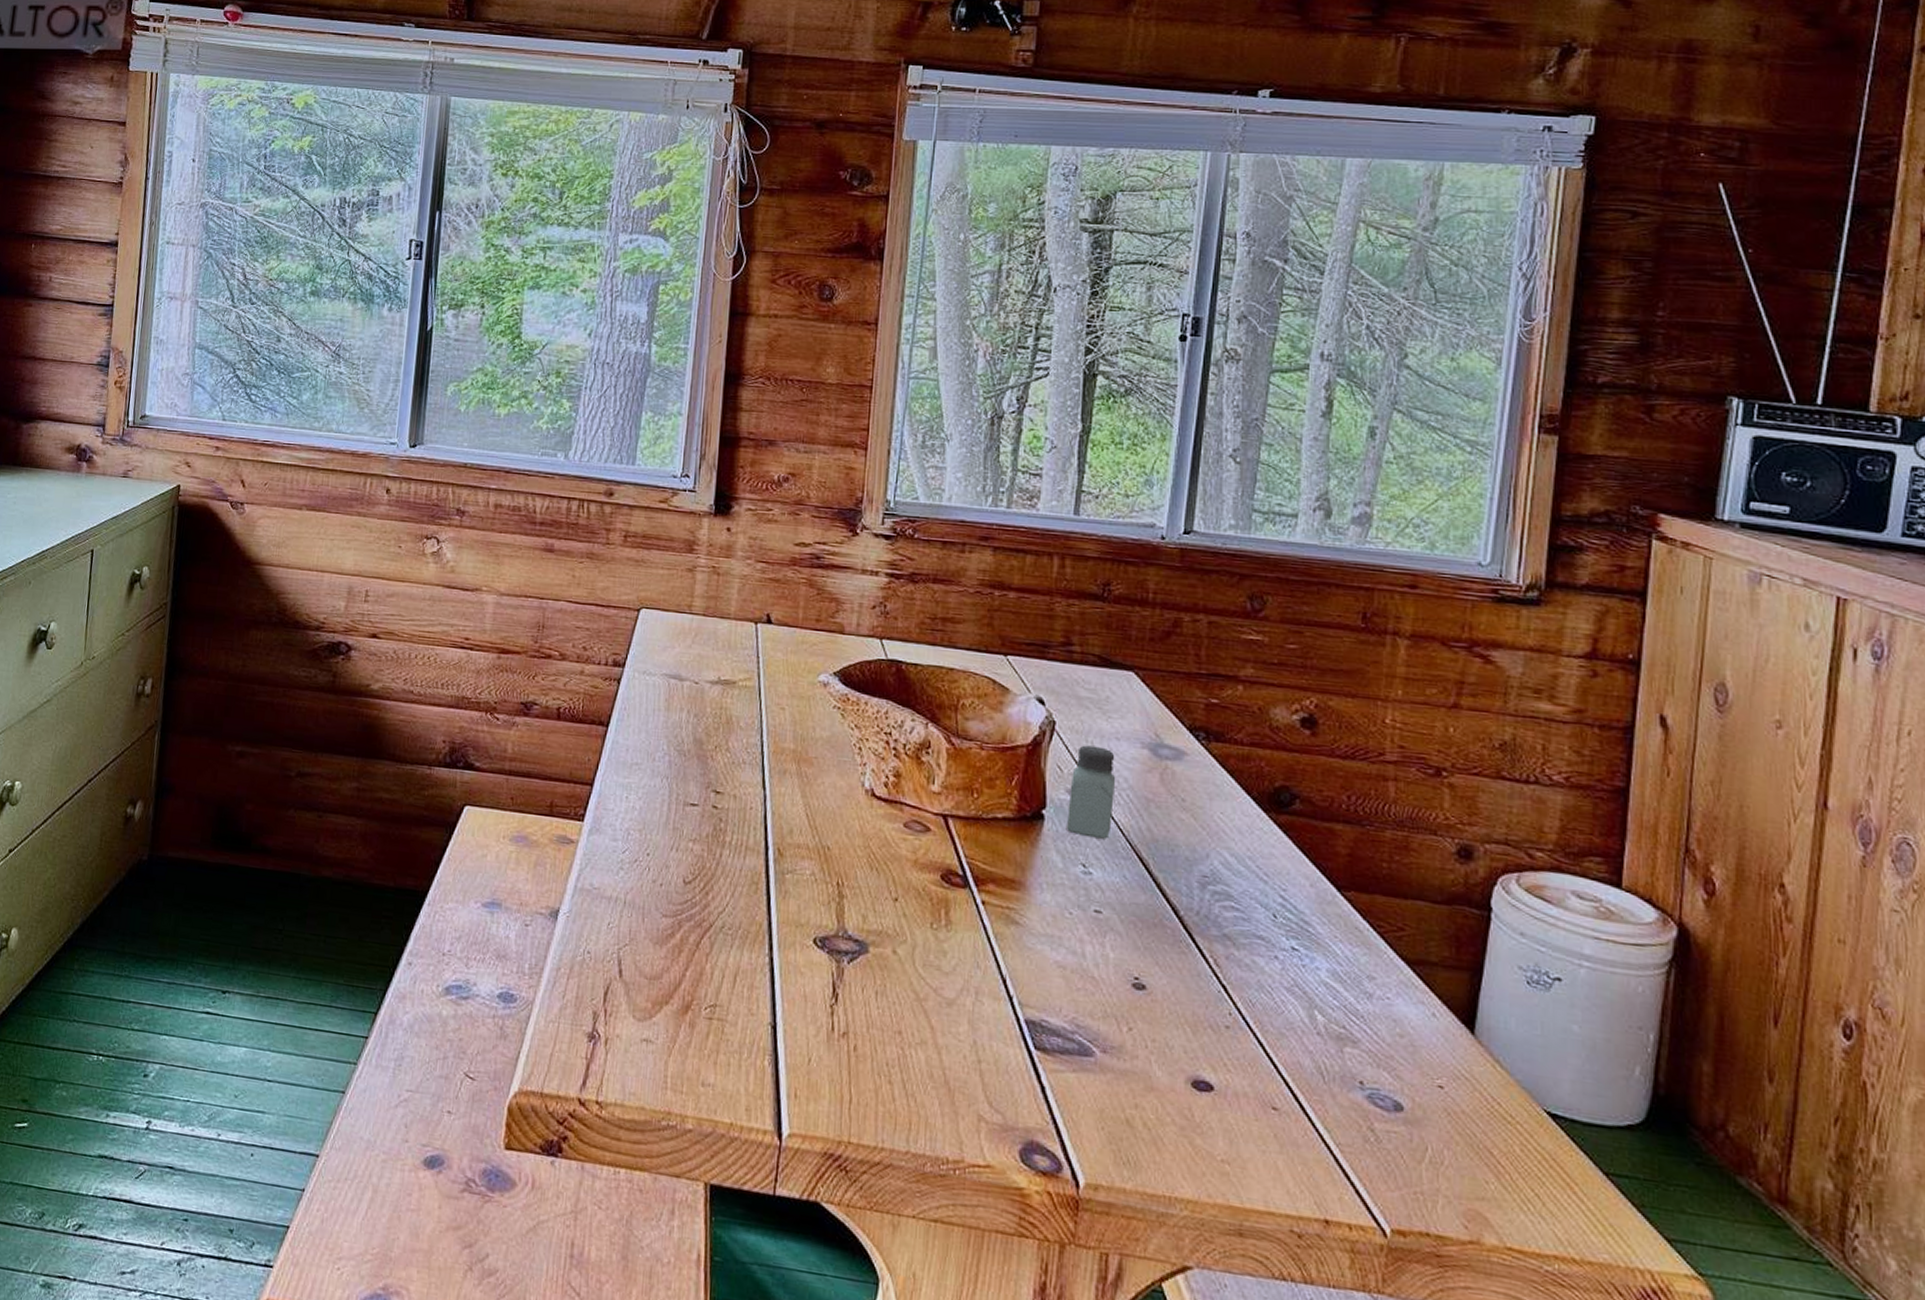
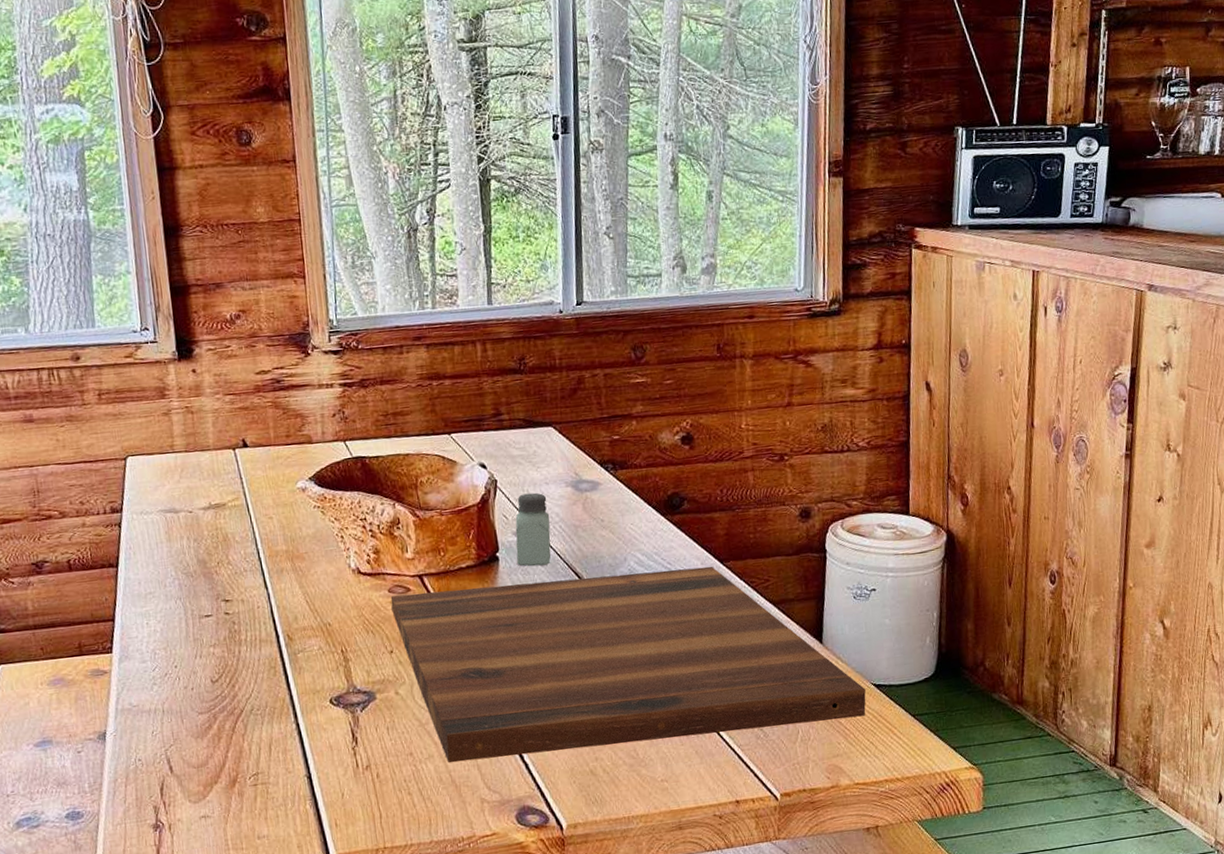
cutting board: none [904,832,1534,1154] -> present [390,566,866,763]

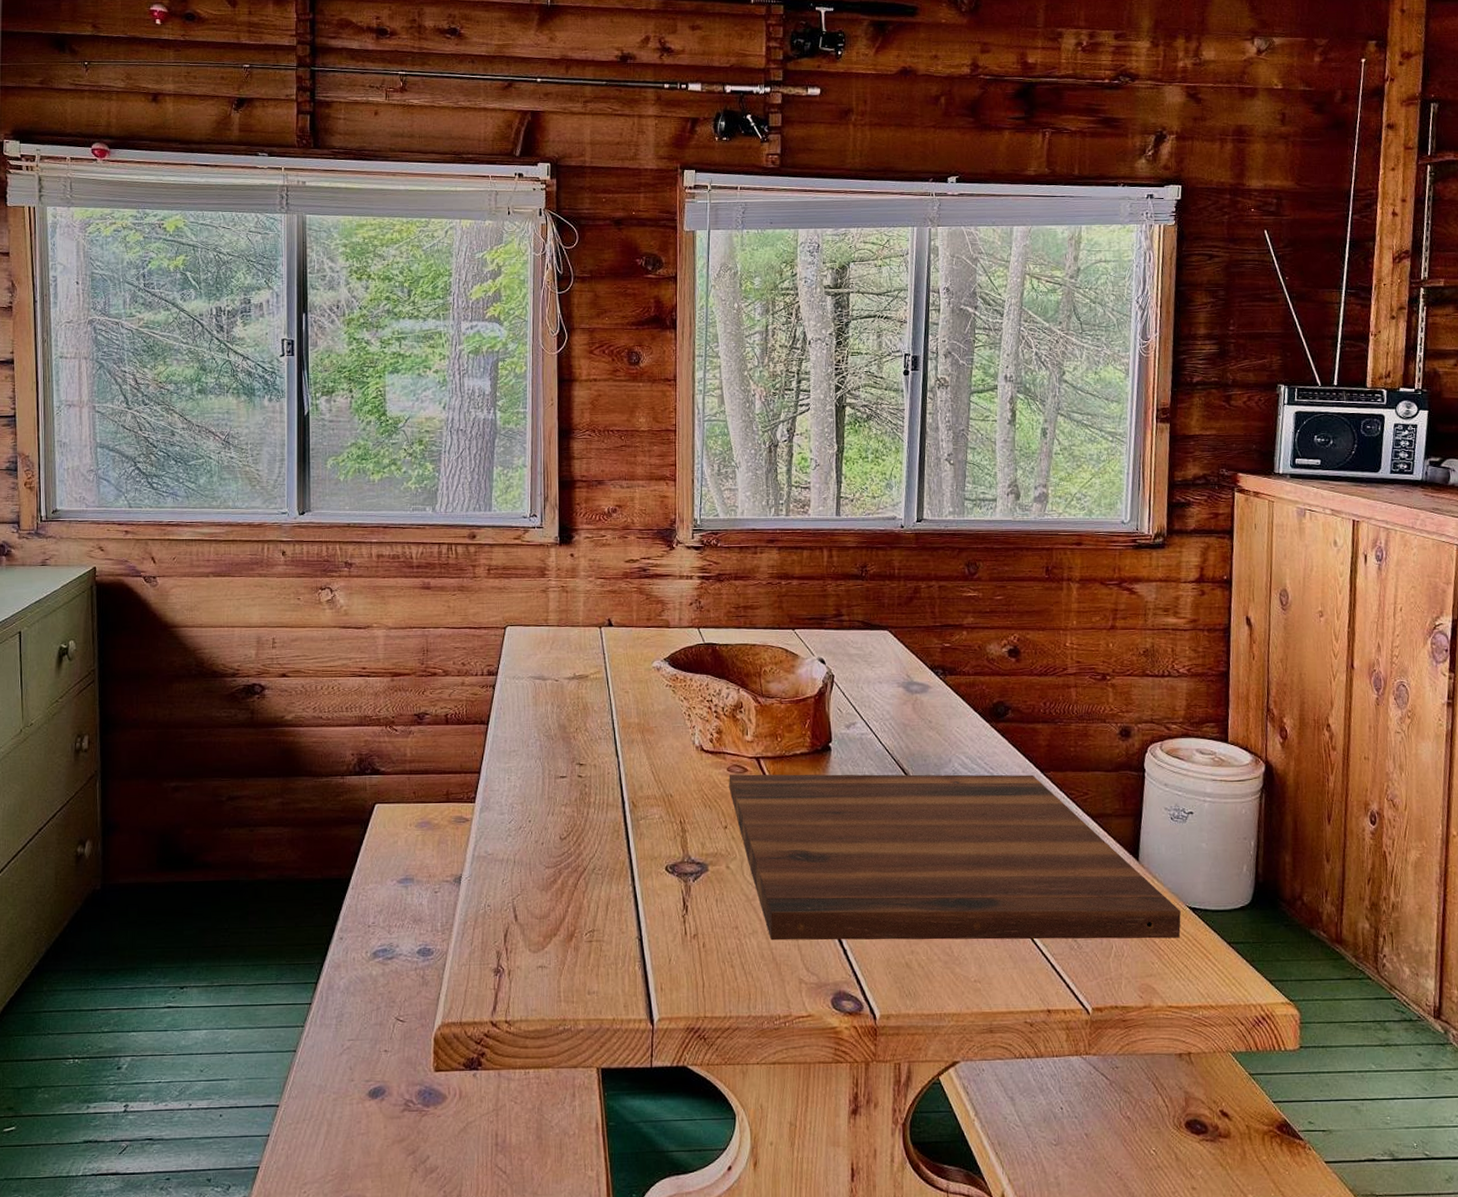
saltshaker: present [515,492,551,567] -> none [848,690,881,759]

